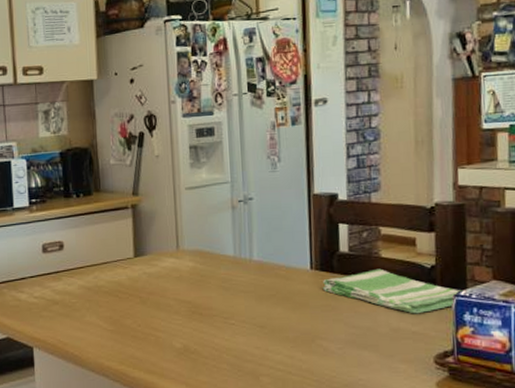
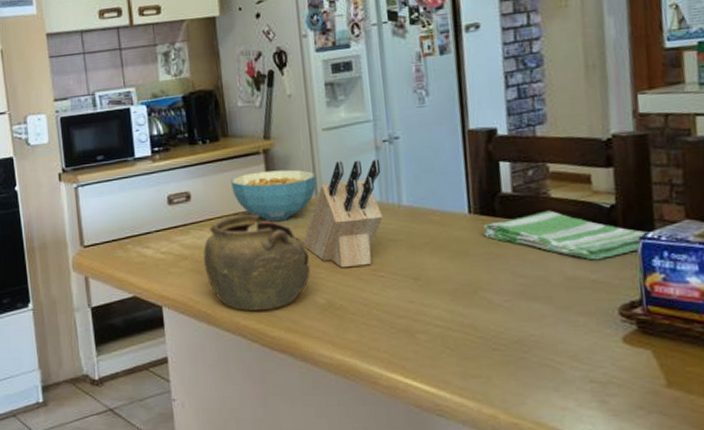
teapot: none [73,264,170,354] -> present [203,214,311,311]
cereal bowl: none [100,224,179,272] -> present [230,169,317,222]
knife block: none [164,217,236,316] -> present [303,160,383,268]

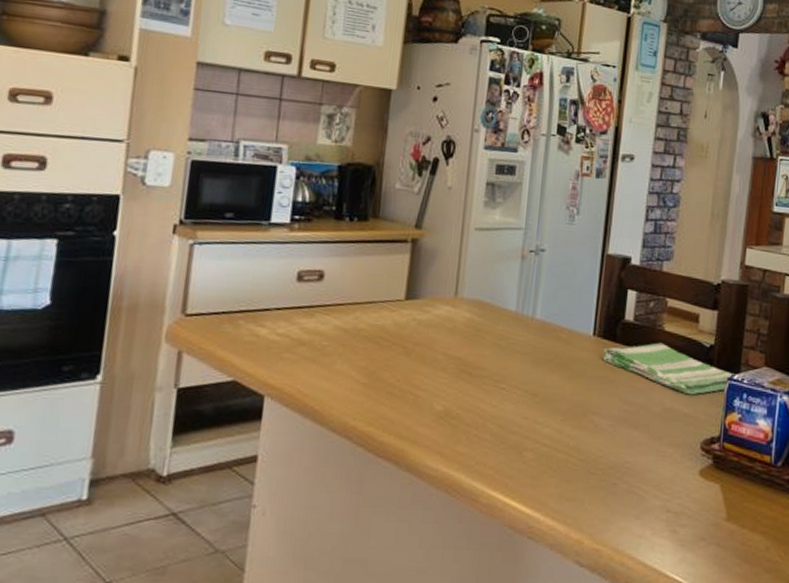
teapot: present [203,214,311,311] -> none [322,304,437,412]
cereal bowl: present [230,169,317,222] -> none [370,261,460,318]
knife block: present [303,160,383,268] -> none [433,264,523,376]

